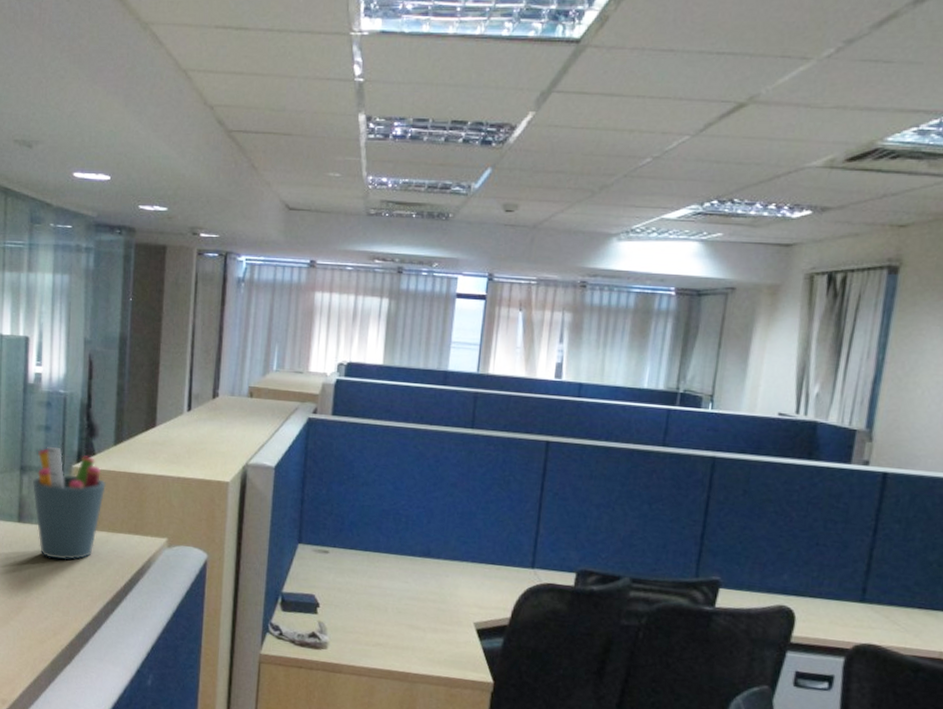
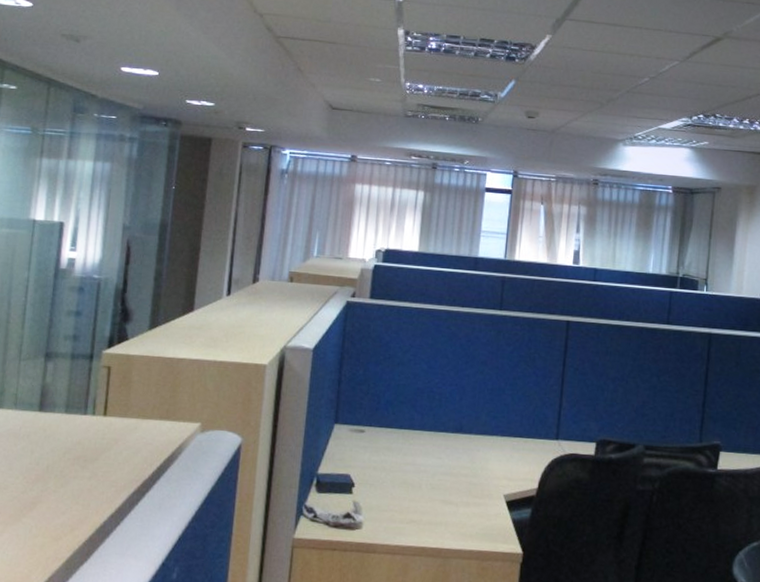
pen holder: present [33,446,107,560] -> none [57,332,139,450]

